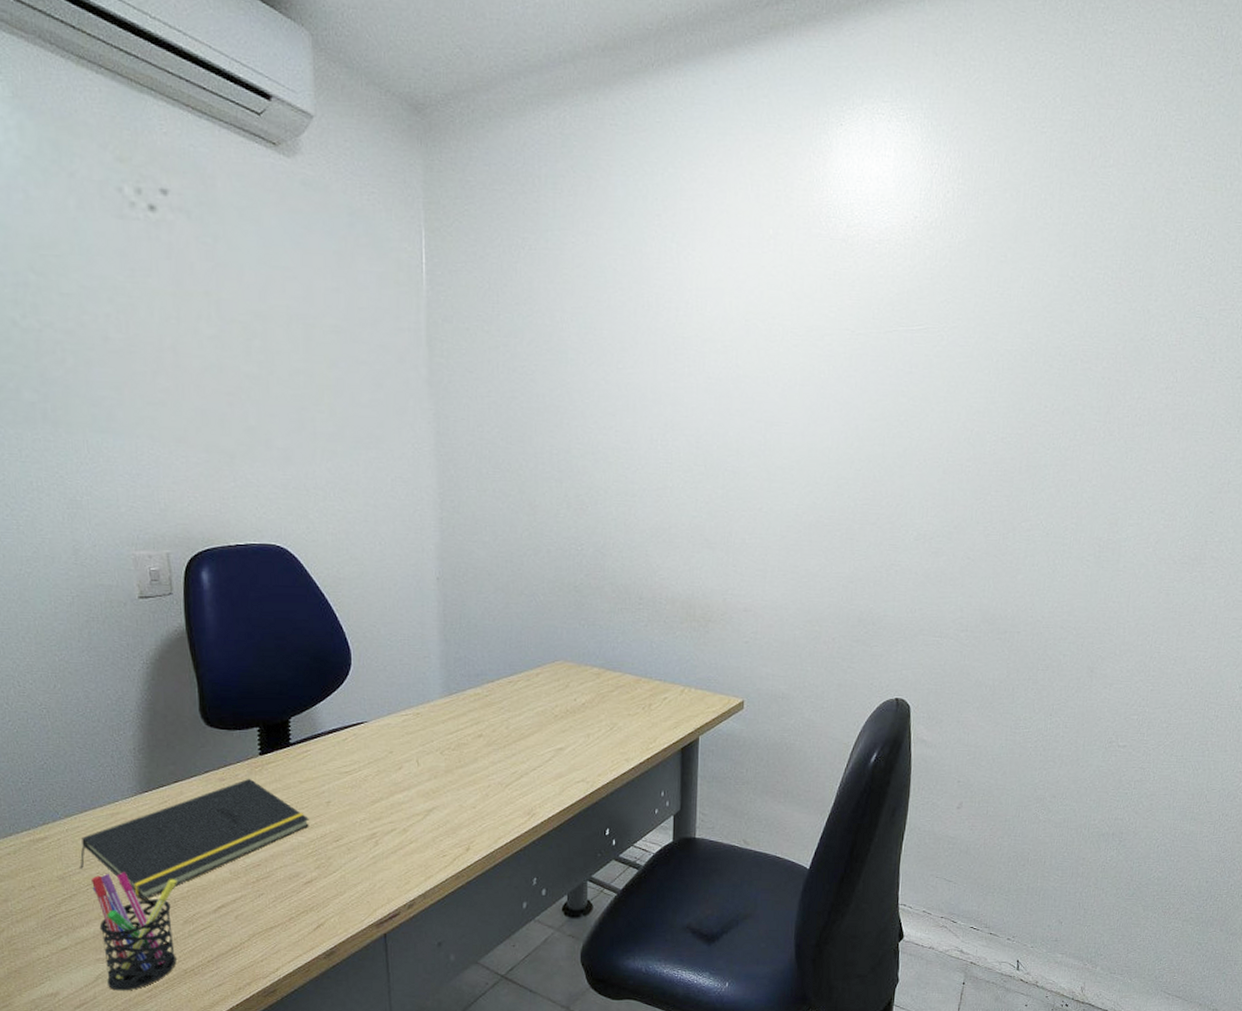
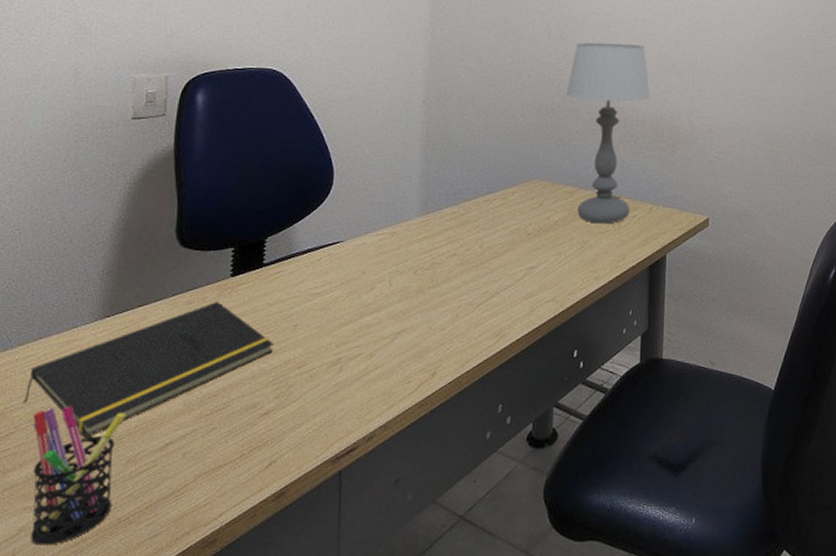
table lamp: none [589,514,681,706] -> present [566,42,651,224]

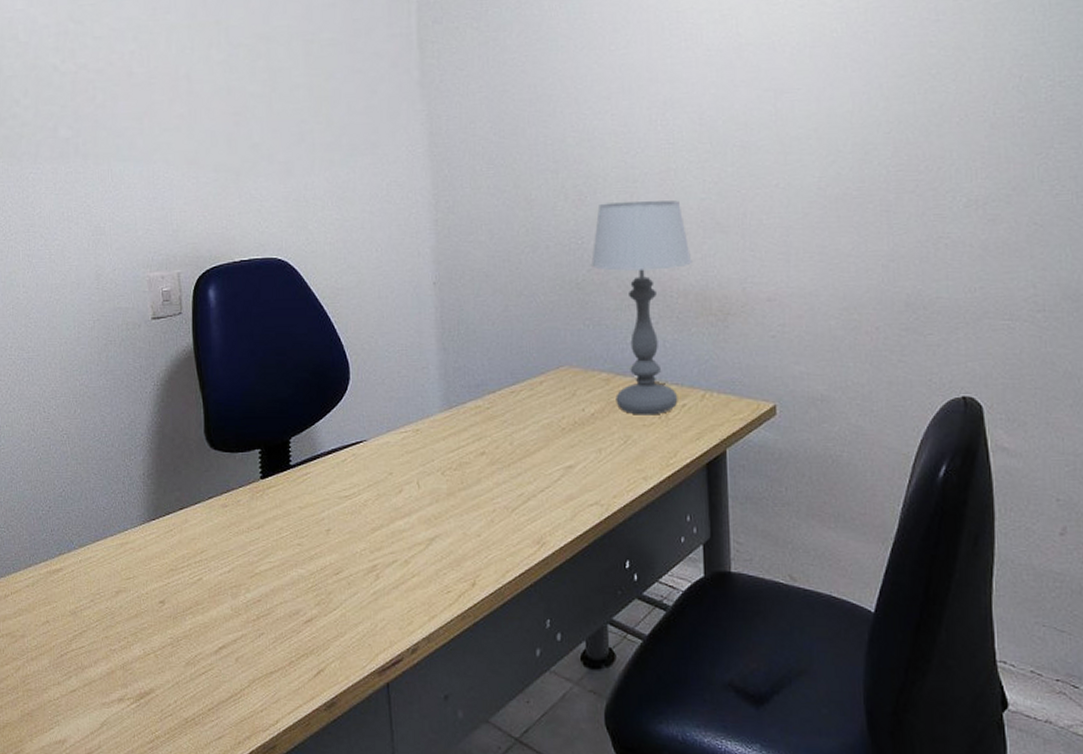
notepad: present [23,302,274,437] -> none [90,505,309,638]
pen holder: present [31,406,126,546] -> none [101,607,181,741]

